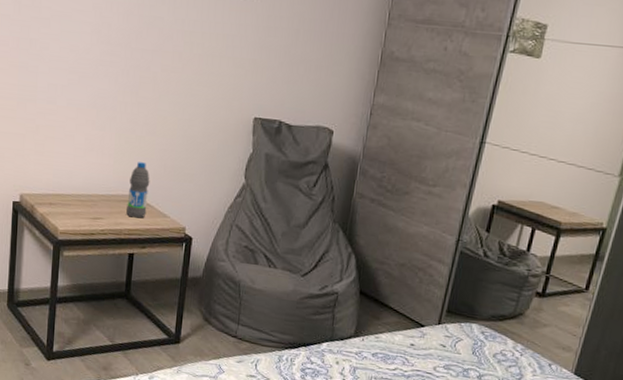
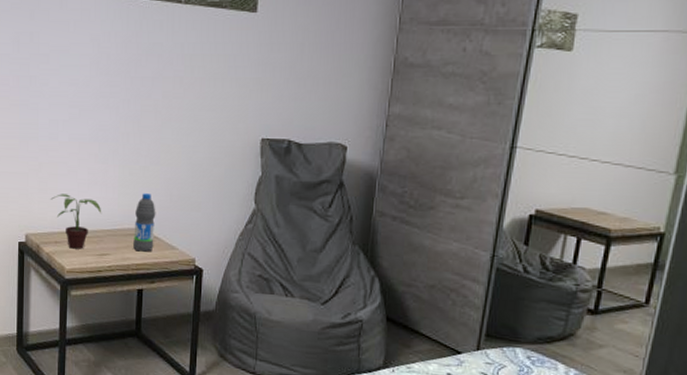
potted plant: none [46,157,97,212] -> present [50,194,102,249]

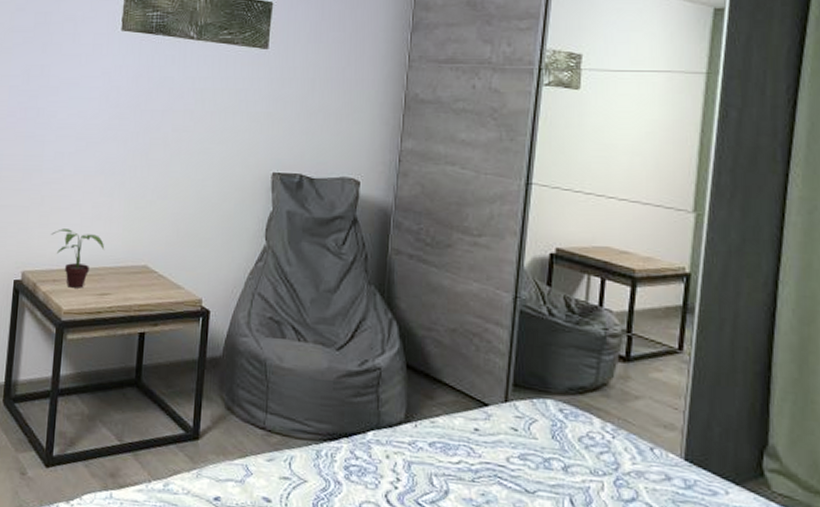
water bottle: present [132,193,156,252] -> none [135,228,162,292]

